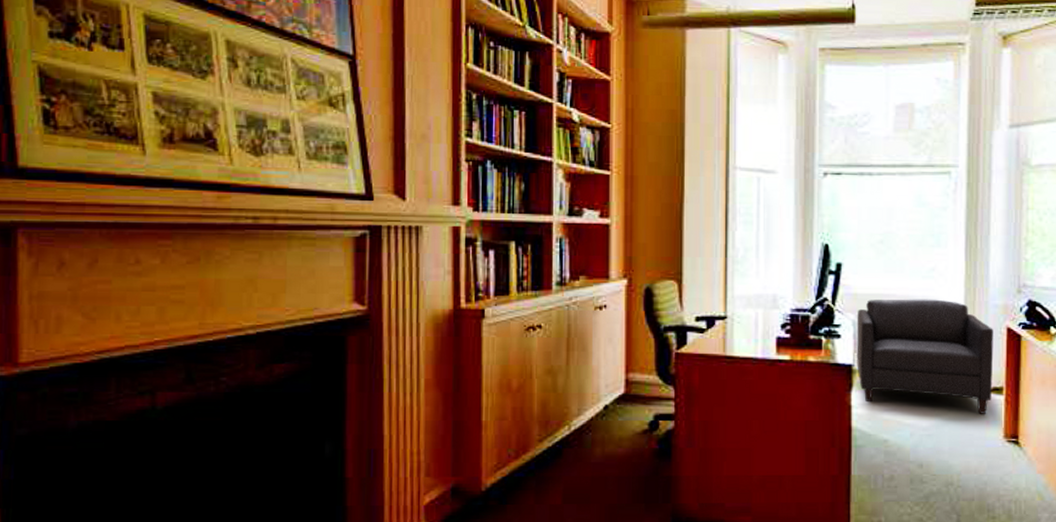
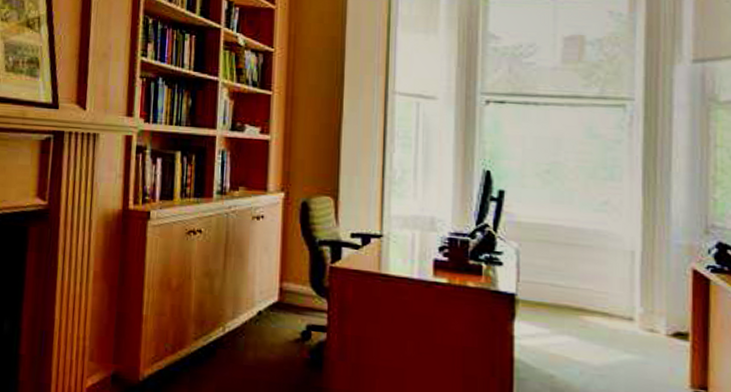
chair: present [856,299,994,414] -> none [520,229,677,360]

